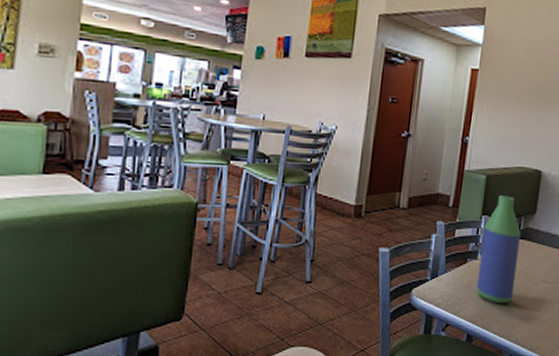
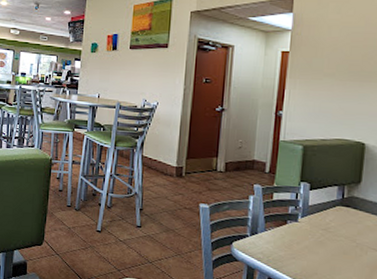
bottle: present [477,195,521,304] -> none [299,164,345,267]

